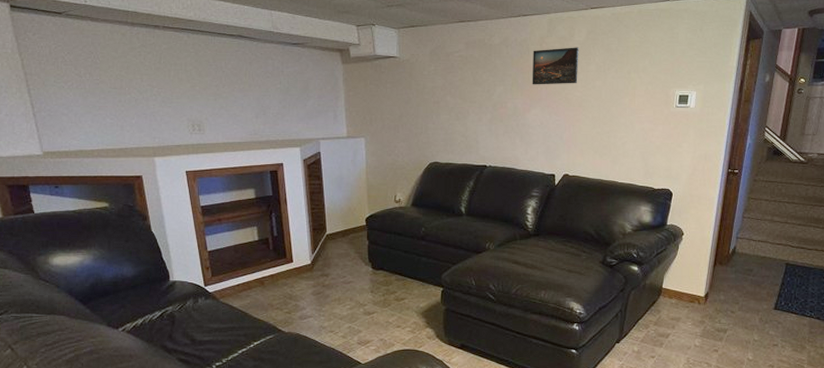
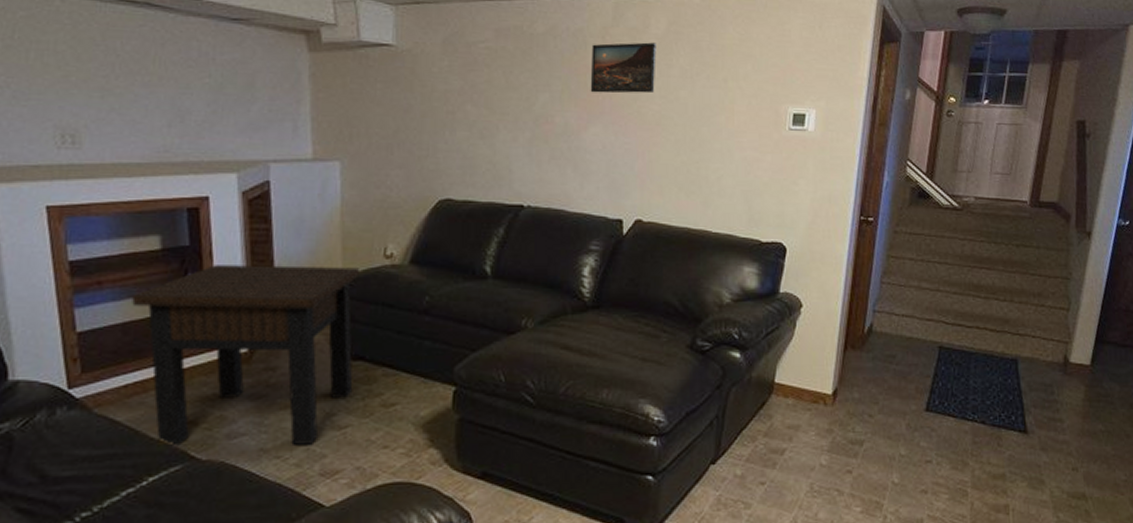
side table: none [239,208,380,324] -> present [132,265,361,446]

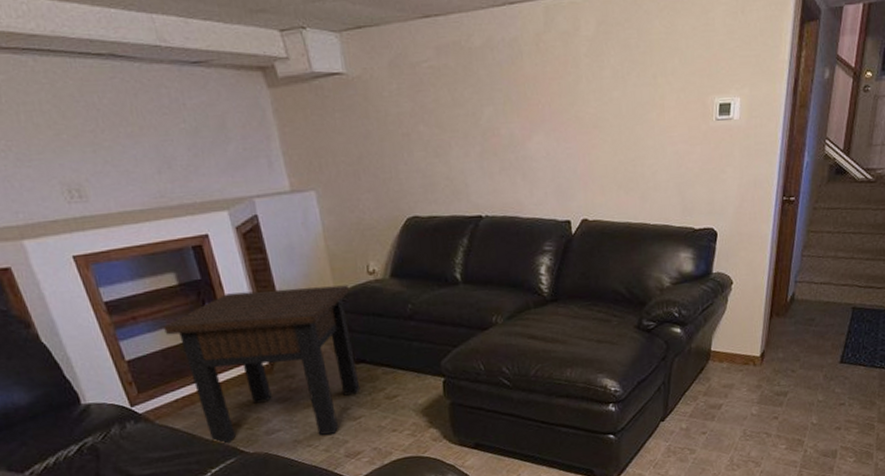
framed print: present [590,42,656,94] -> none [527,45,590,102]

